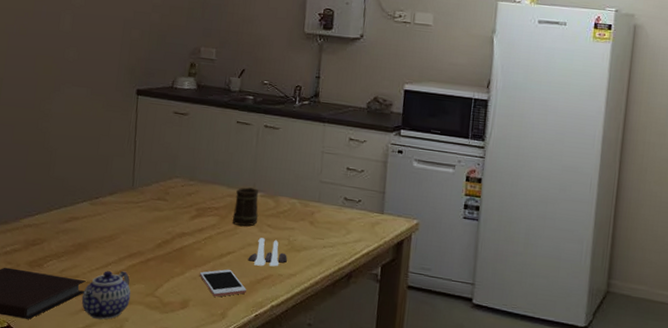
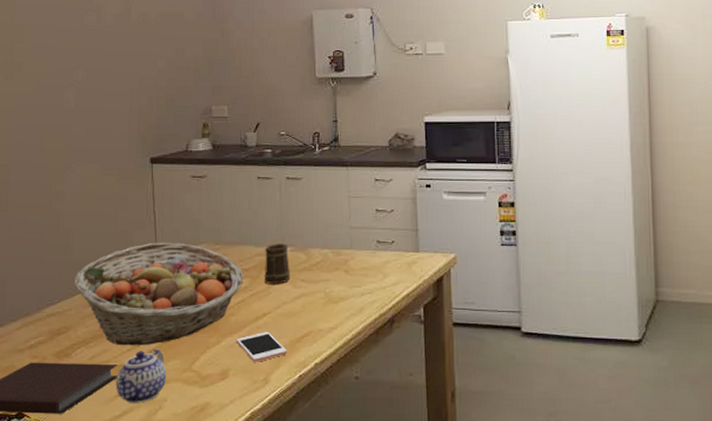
fruit basket: none [52,170,214,267] -> present [73,242,244,346]
salt and pepper shaker set: present [248,237,287,267] -> none [285,294,325,324]

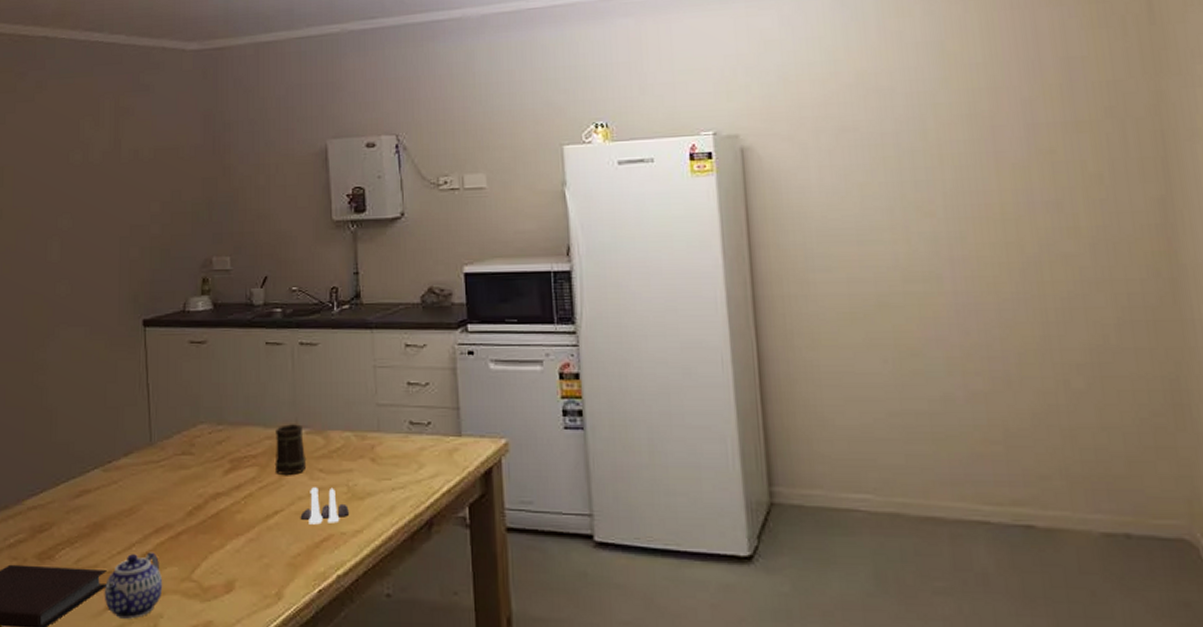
fruit basket: present [73,242,244,346] -> none [57,421,251,548]
cell phone: present [236,331,287,362] -> none [243,533,303,572]
salt and pepper shaker set: none [285,294,325,324] -> present [300,487,349,525]

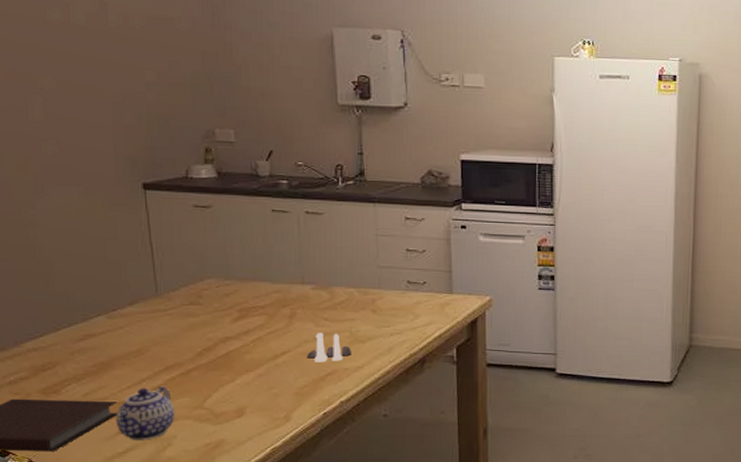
mug: present [274,424,307,475] -> none [282,281,313,322]

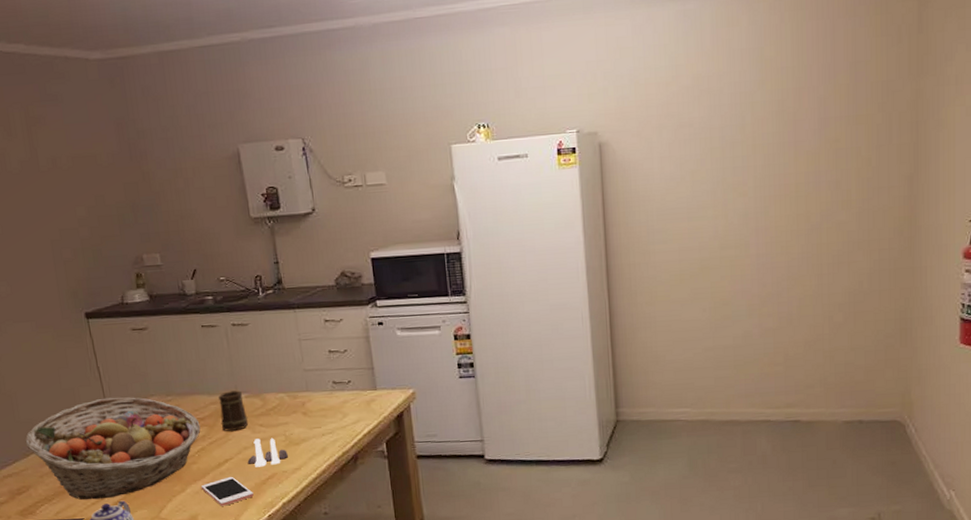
fruit basket: none [57,275,259,383] -> present [25,397,201,500]
cell phone: none [252,369,310,400] -> present [201,476,254,506]
mug: none [282,281,313,322] -> present [218,390,249,431]

